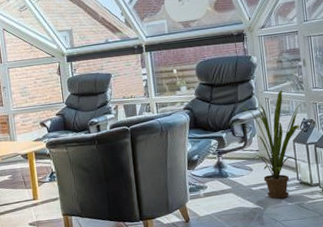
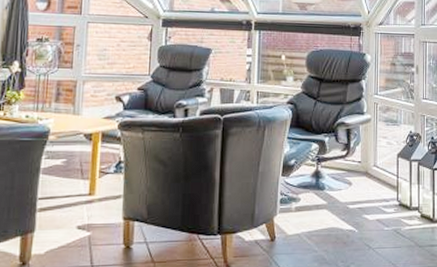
house plant: present [241,90,302,199] -> none [348,96,411,221]

